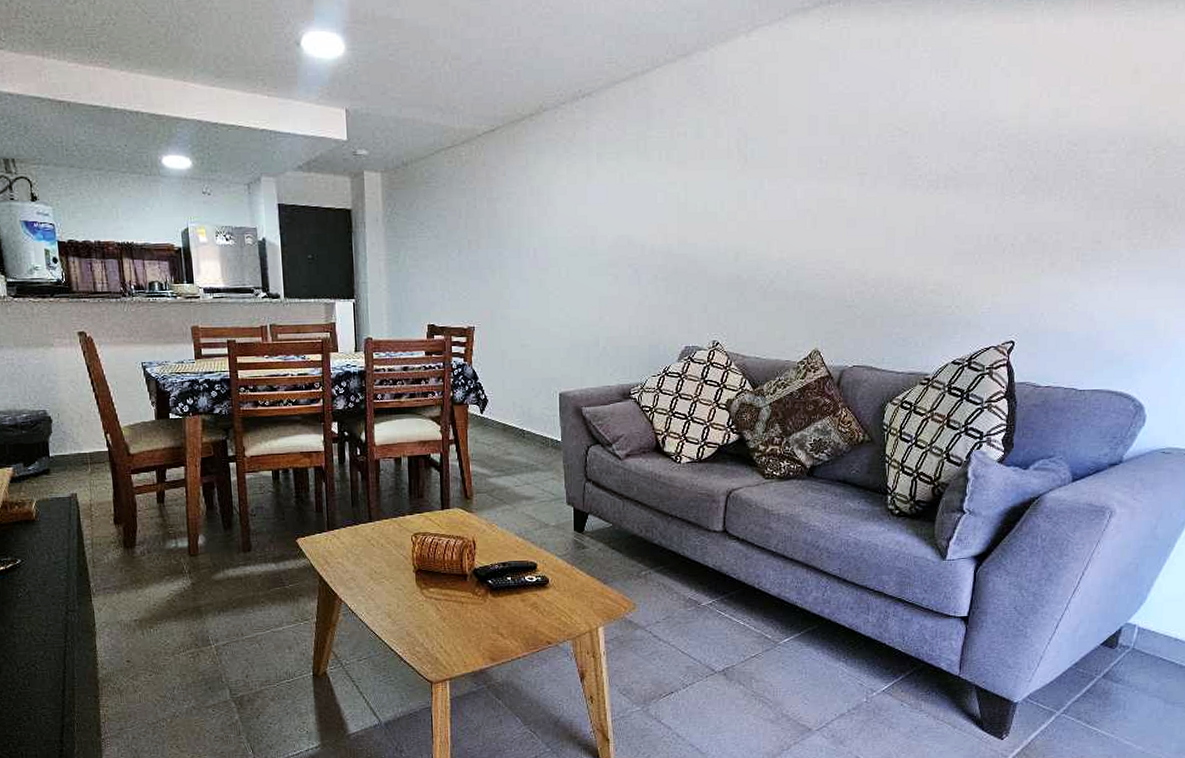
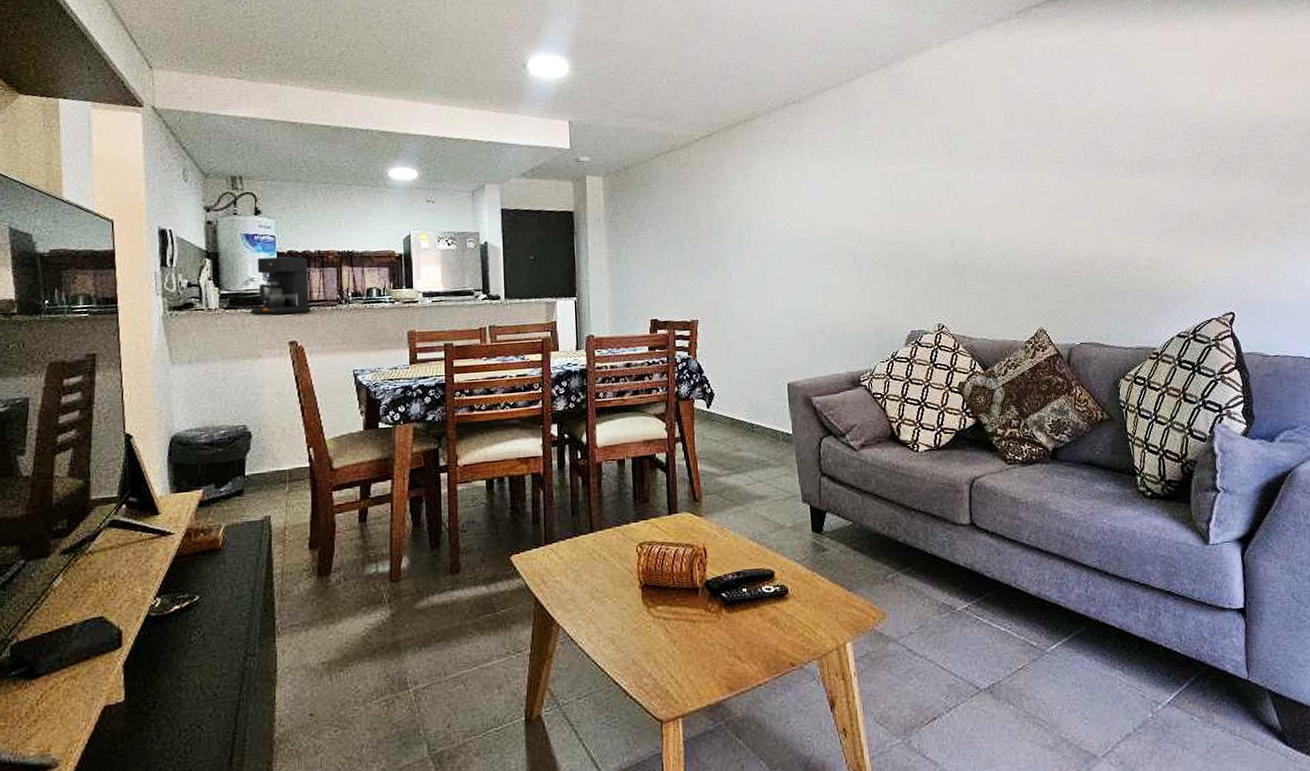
coffee maker: none [38,245,96,305] -> present [250,256,311,315]

